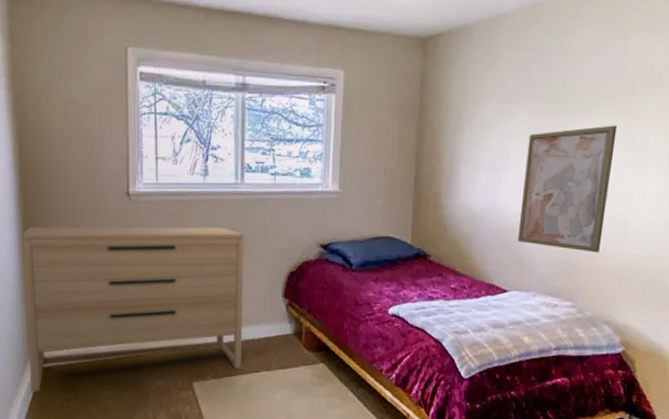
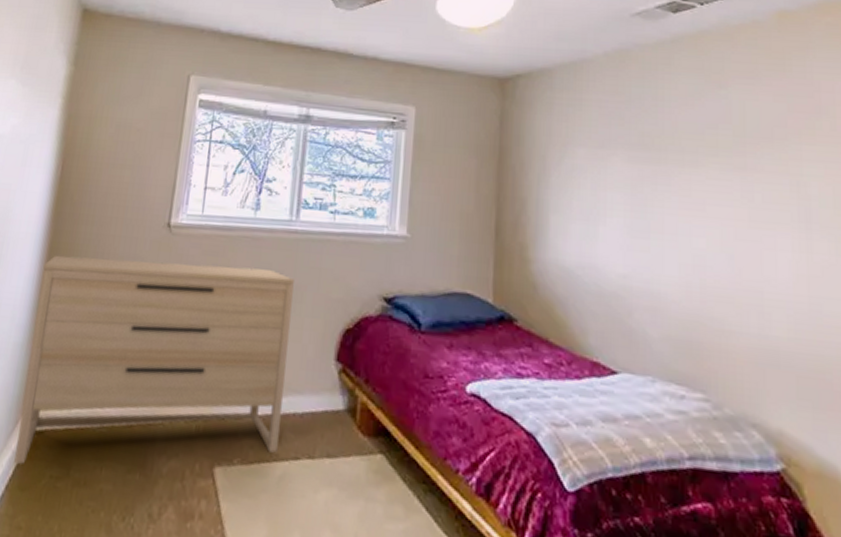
wall art: present [517,125,618,253] -> none [624,178,732,331]

